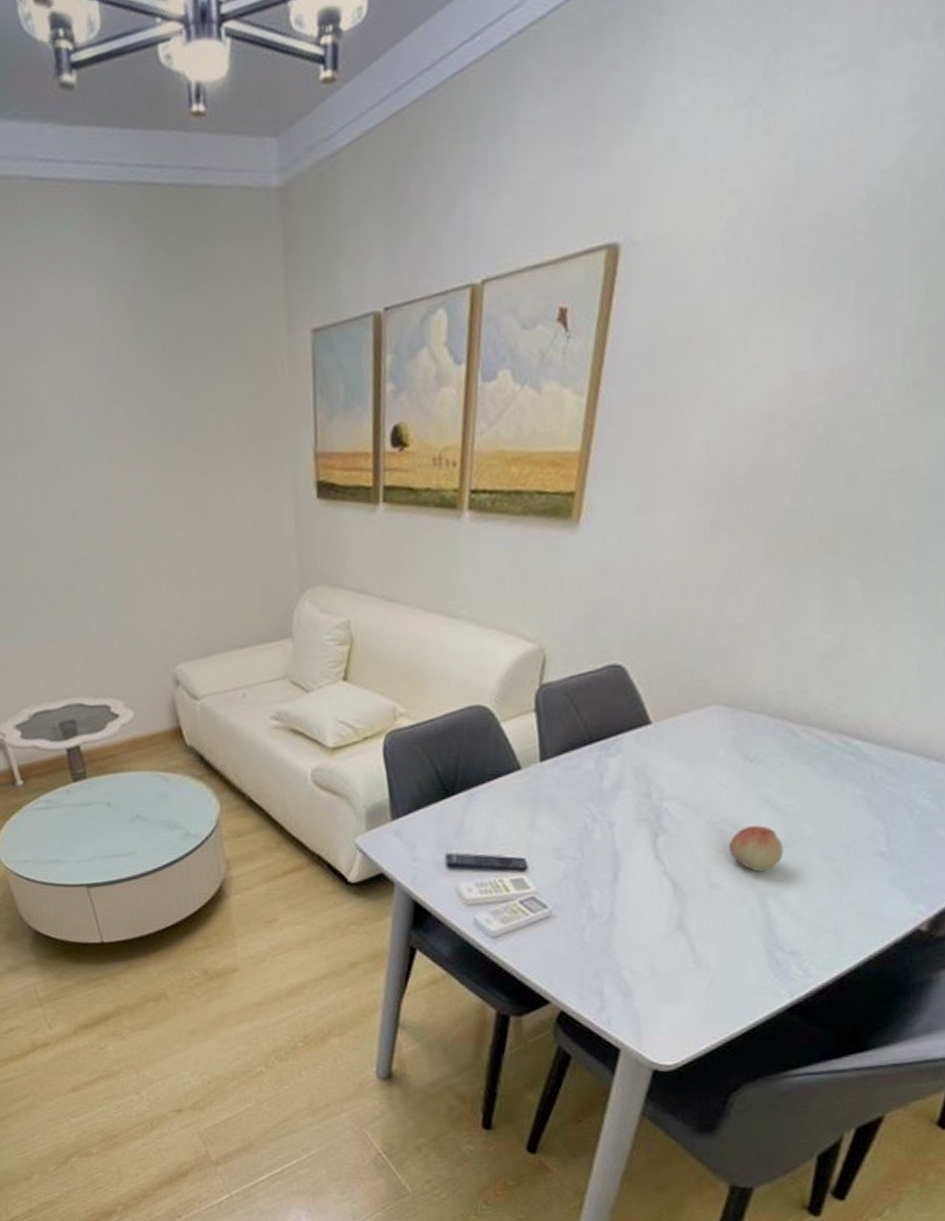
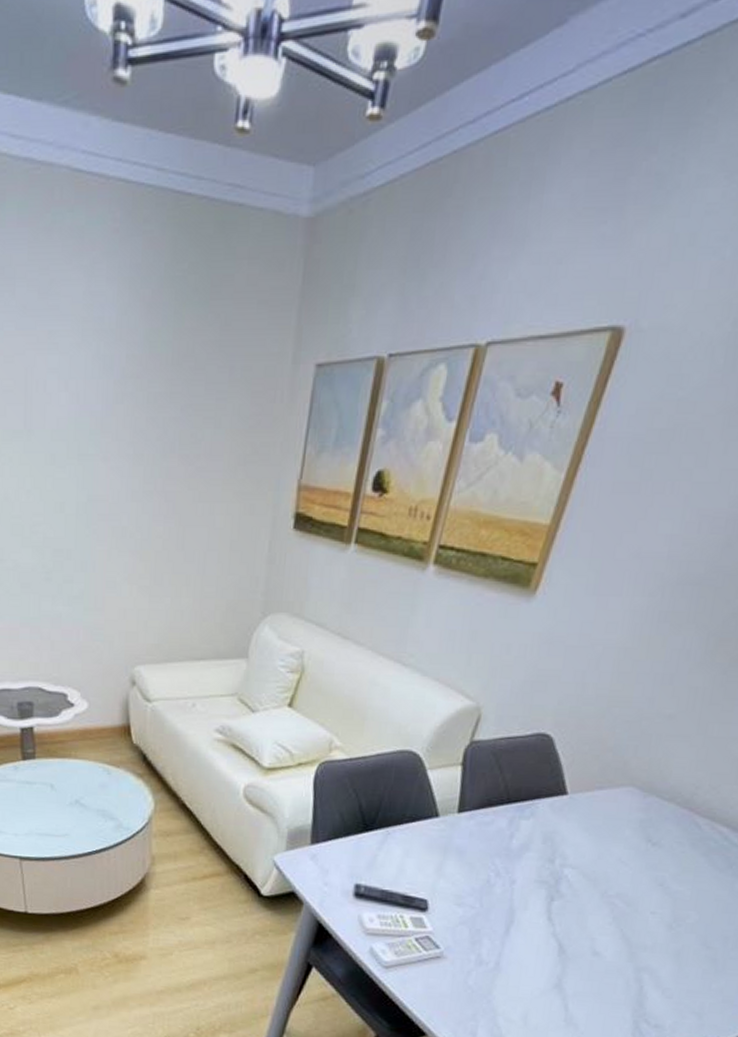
fruit: present [729,825,784,872] -> none [616,904,668,949]

